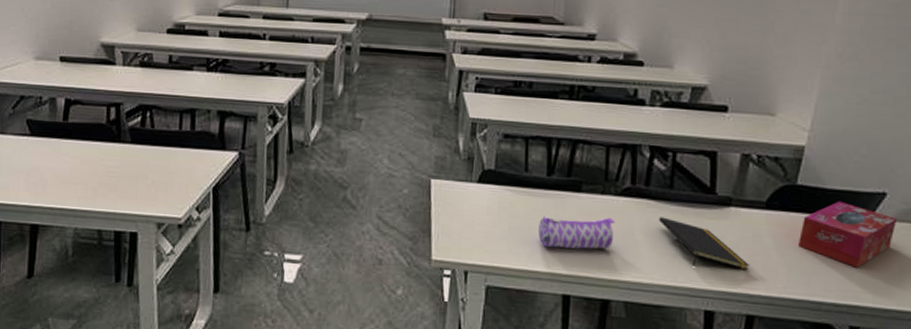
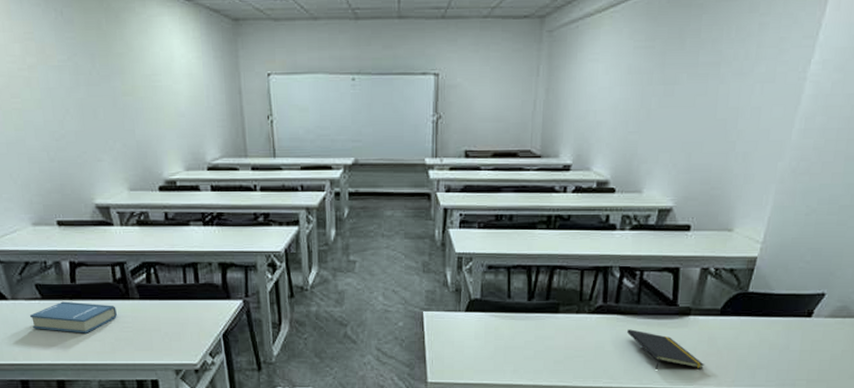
hardback book: none [15,139,105,176] -> present [30,301,117,334]
pencil case: present [538,215,615,249] -> none [521,333,589,364]
tissue box: present [797,201,898,268] -> none [746,303,833,360]

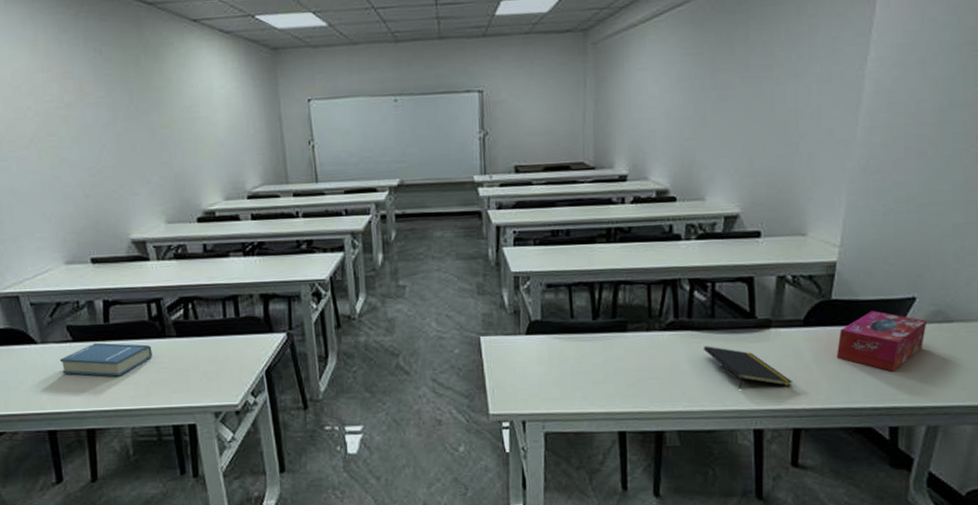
tissue box: none [746,303,833,360] -> present [836,310,928,372]

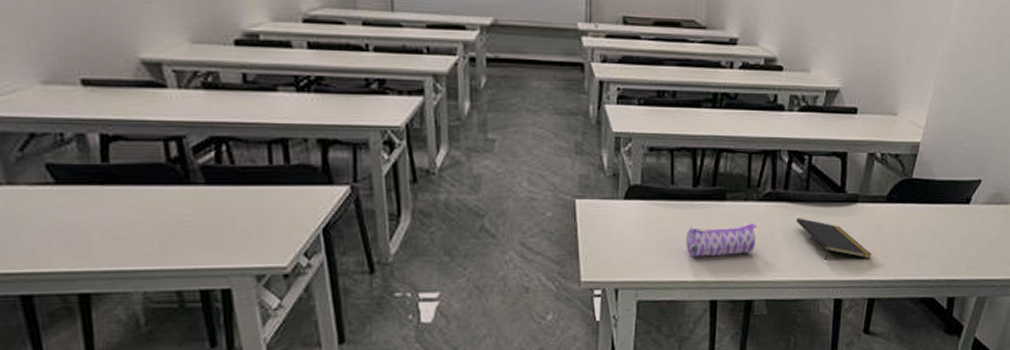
hardback book: present [60,342,152,377] -> none [37,187,172,230]
pencil case: none [589,352,662,389] -> present [686,222,757,257]
tissue box: present [836,310,928,372] -> none [911,190,988,247]

